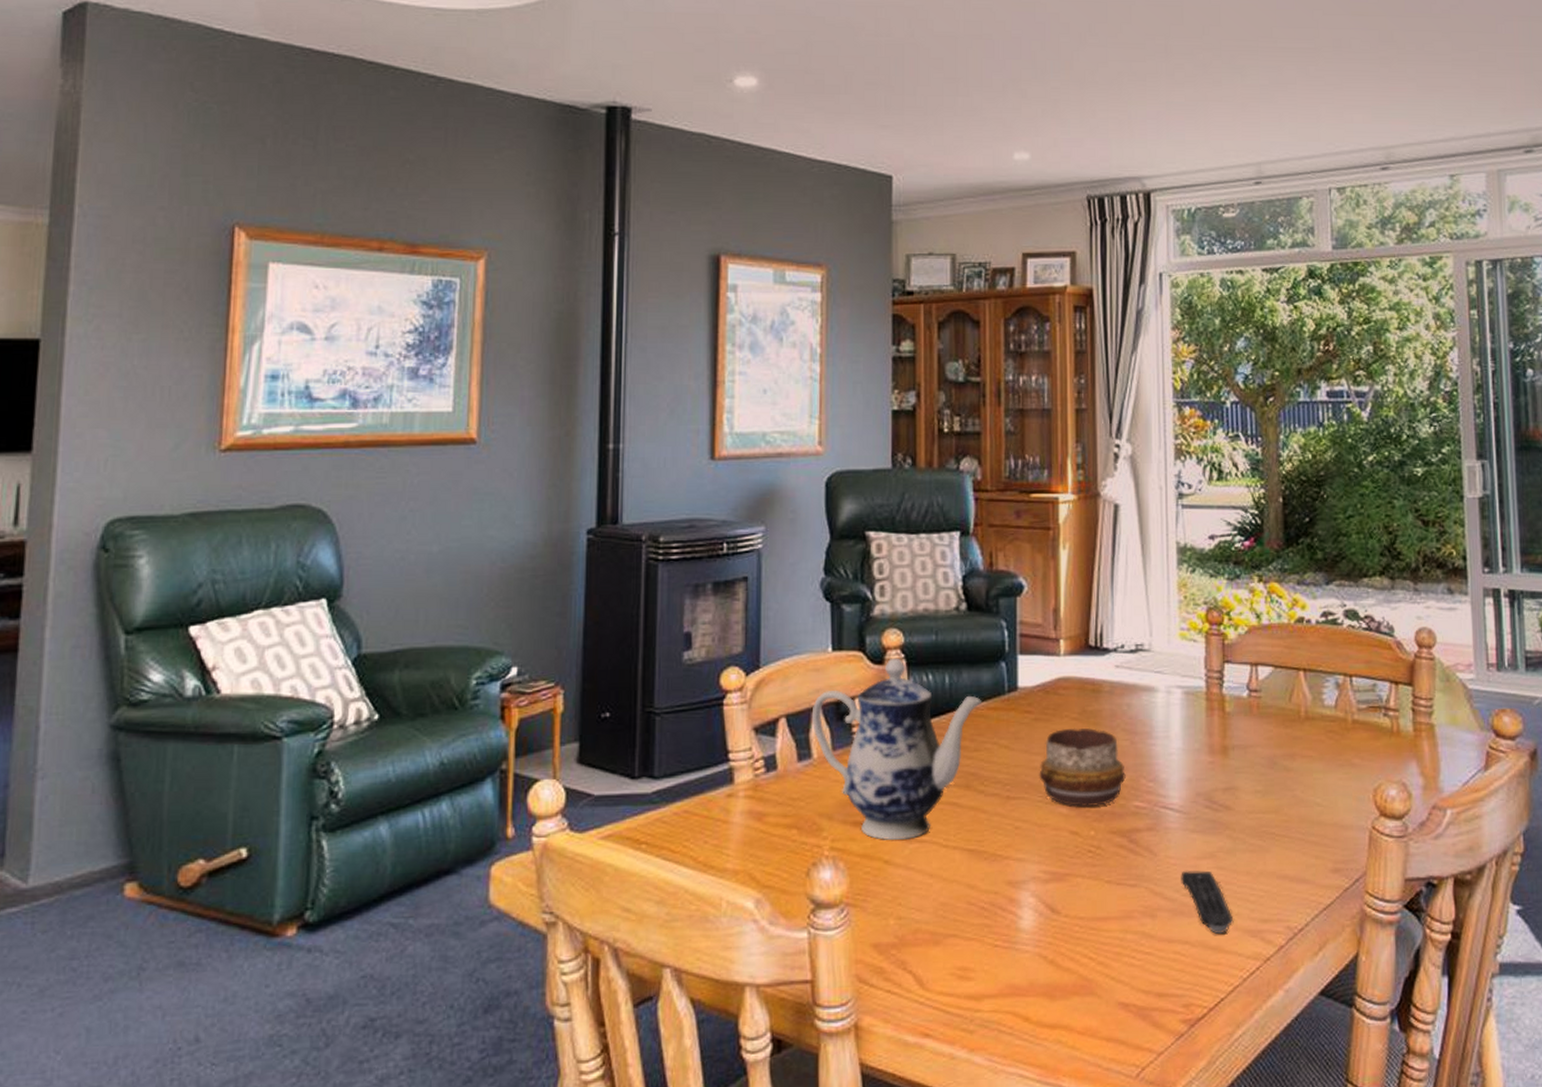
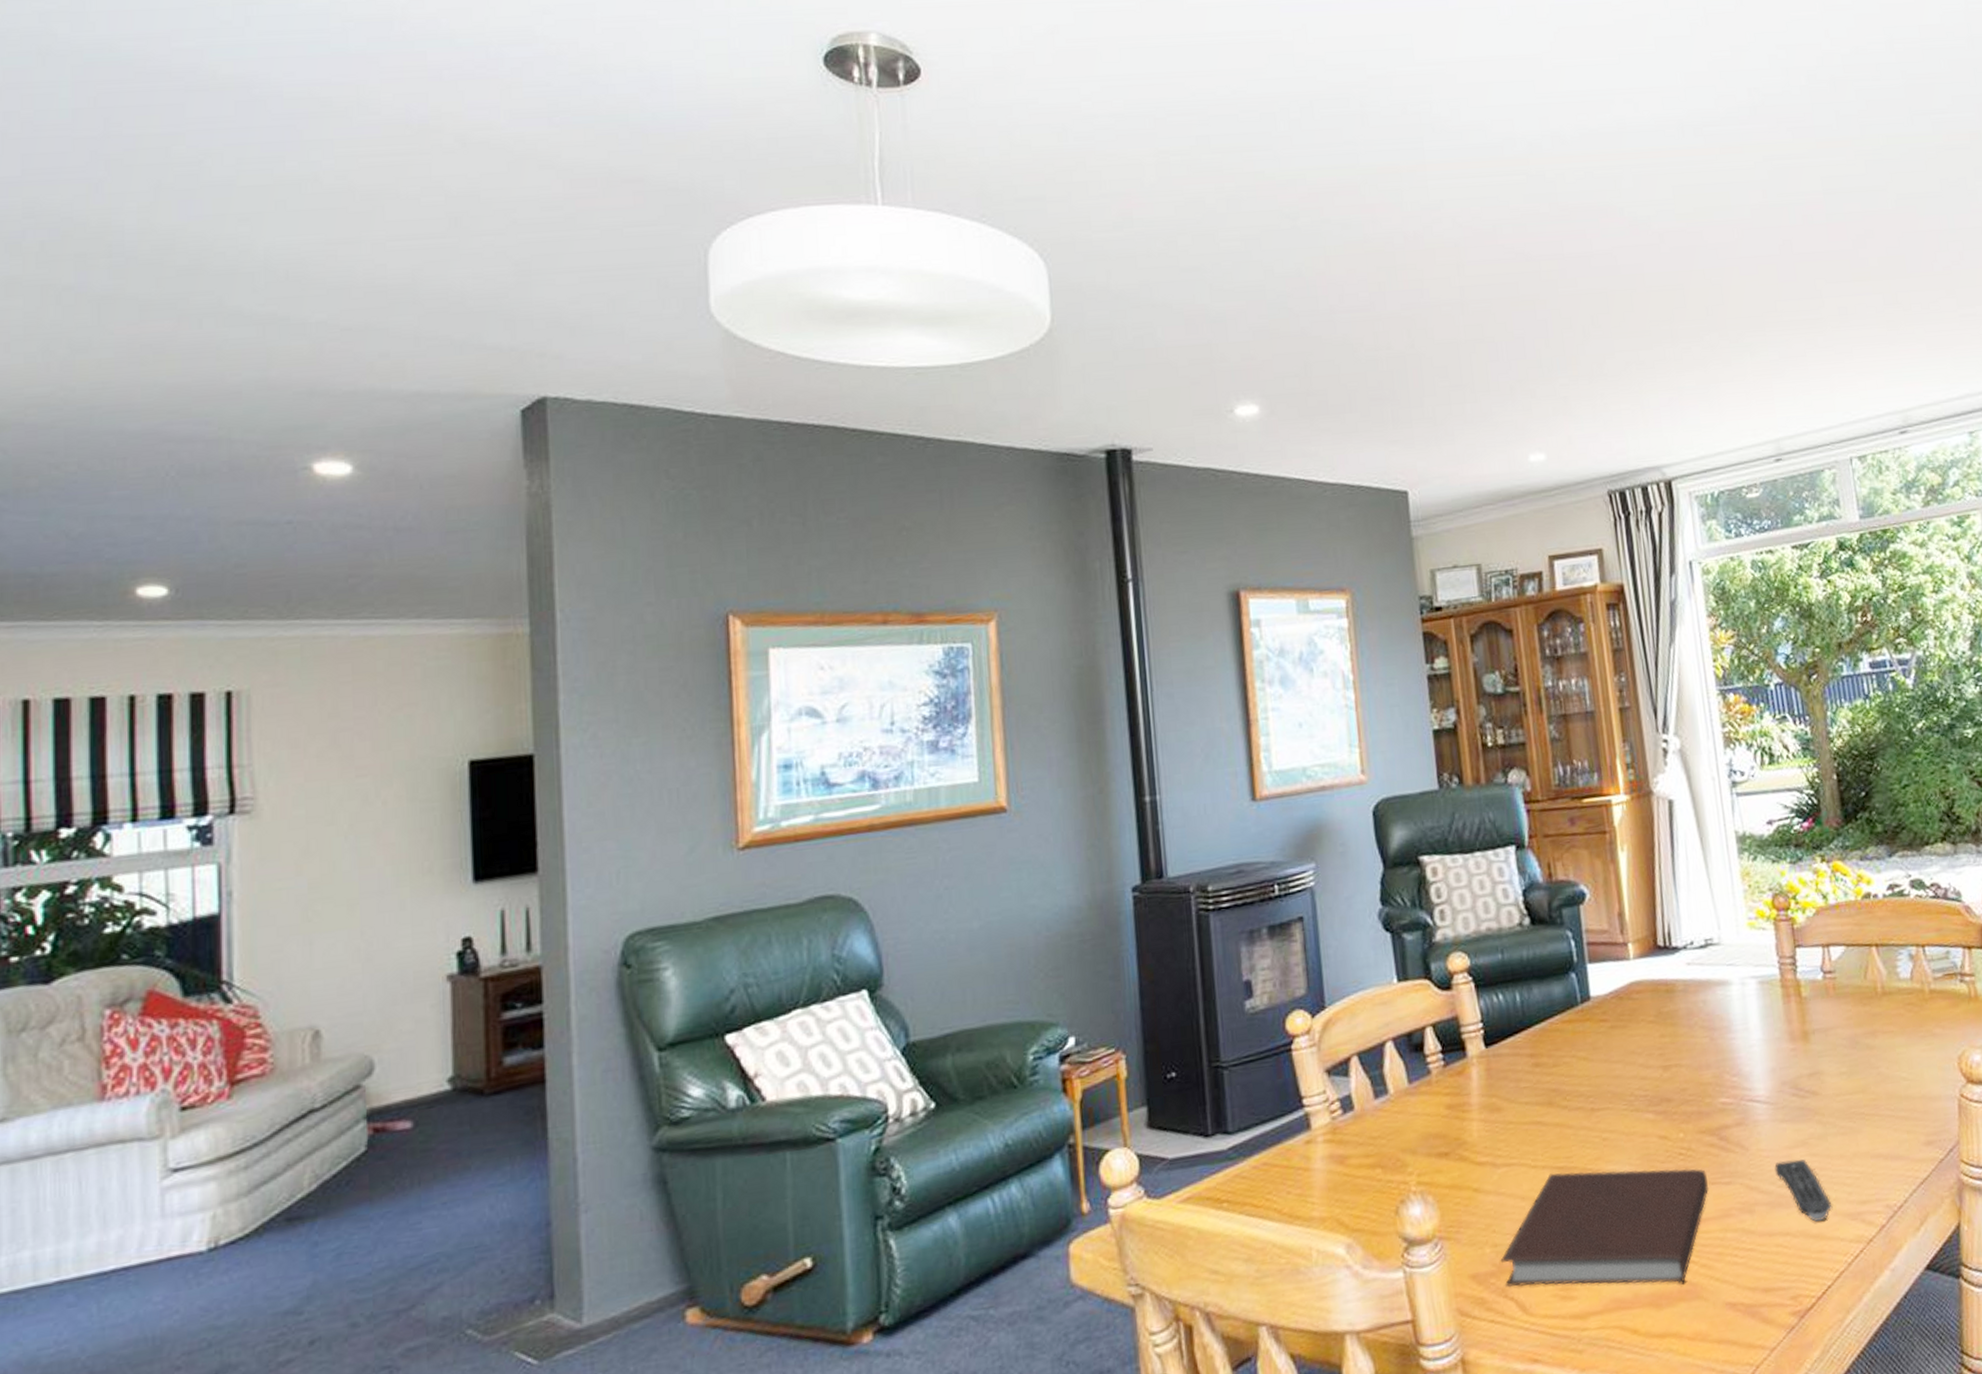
teapot: present [811,657,981,840] -> none [1383,981,1555,1168]
notebook: none [903,855,1113,979] -> present [1500,1168,1708,1288]
decorative bowl: present [1039,727,1126,808] -> none [1621,1029,1709,1111]

